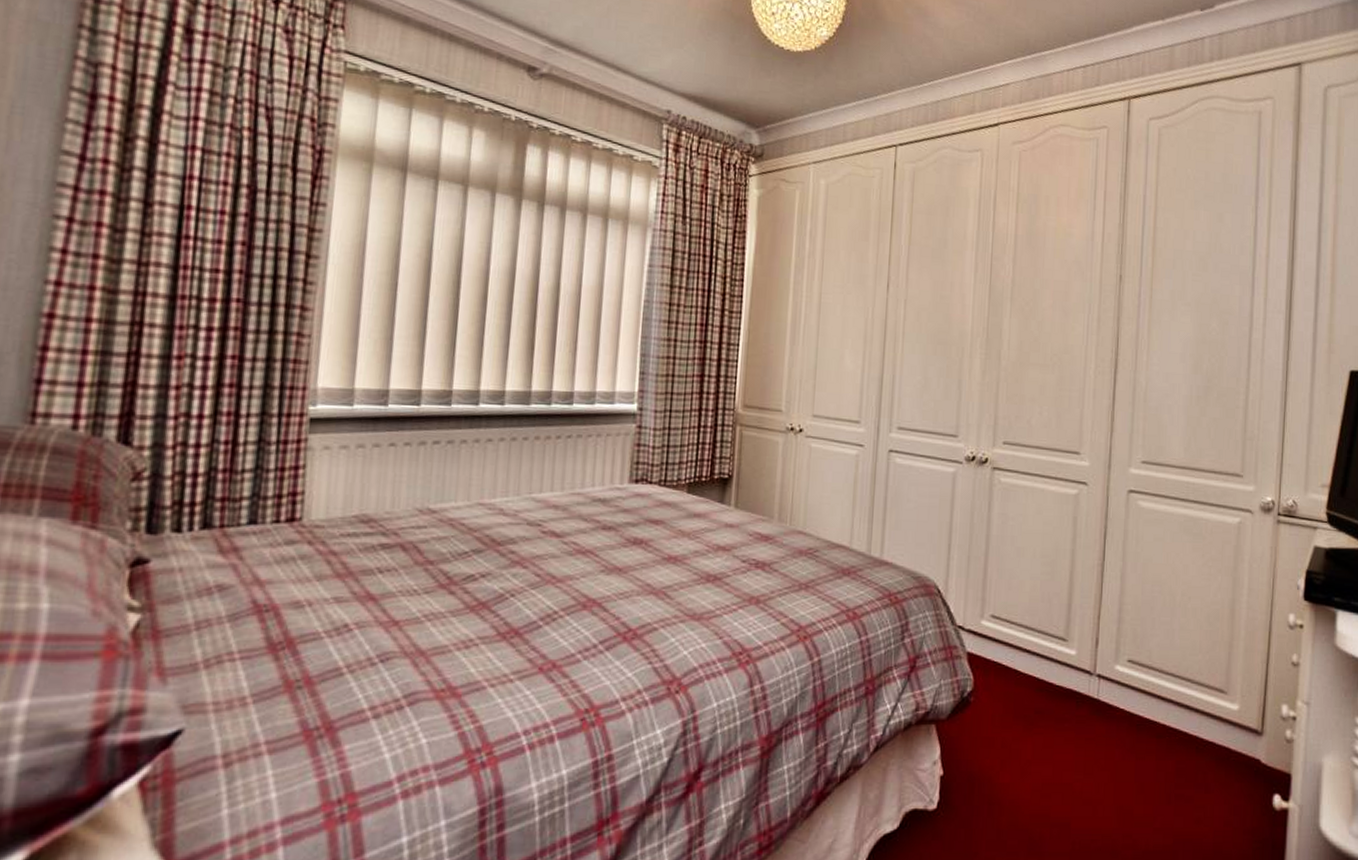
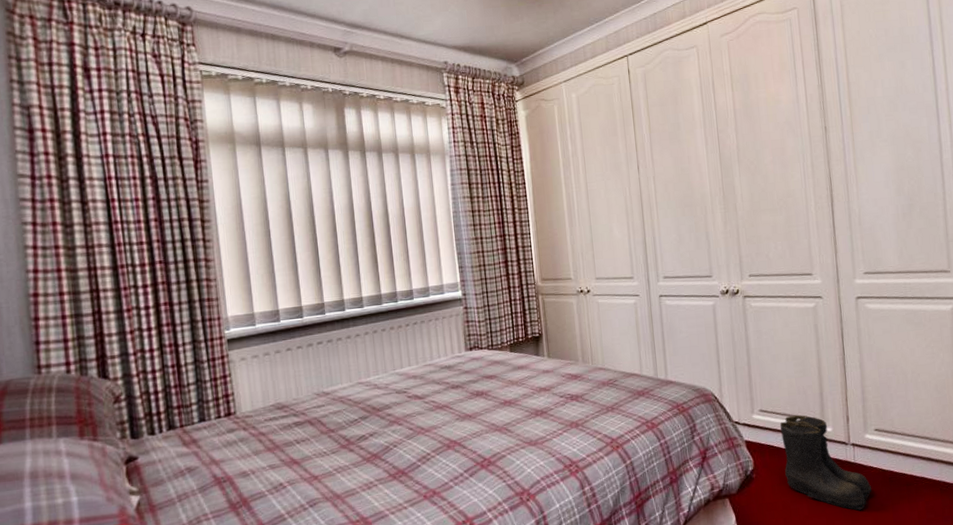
boots: none [1011,627,1115,762] -> present [780,414,872,511]

